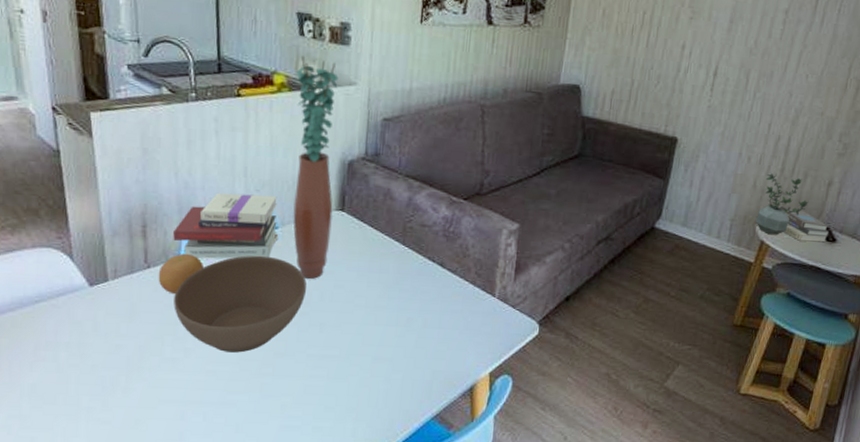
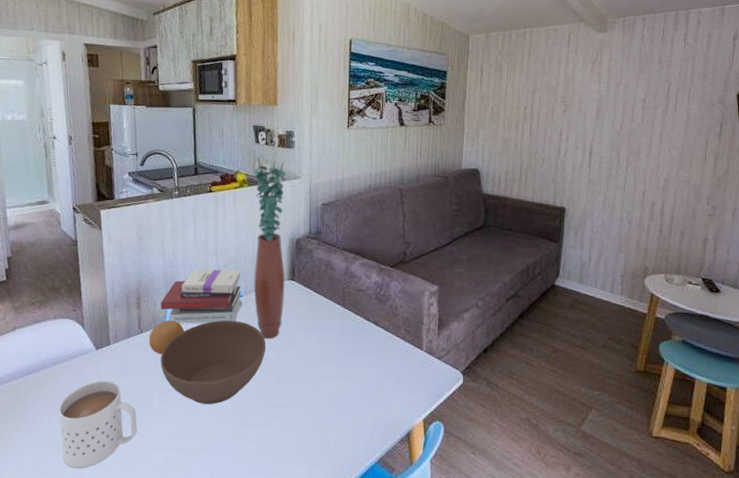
mug: none [43,323,145,422] -> present [58,380,138,468]
potted plant: present [755,173,809,235] -> none [644,233,689,288]
books: present [781,208,830,243] -> none [665,264,712,293]

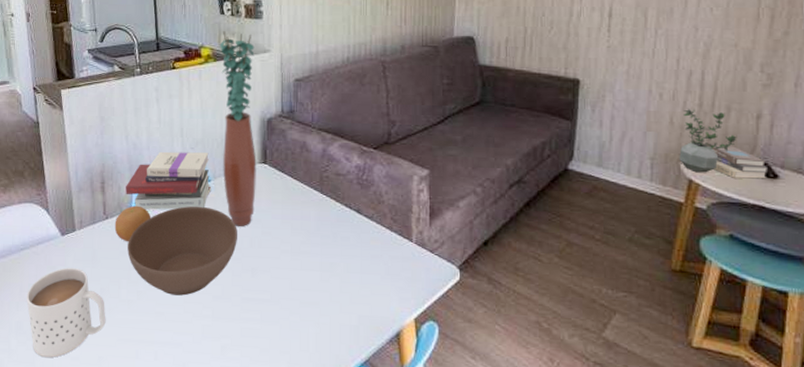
potted plant: none [644,233,689,288] -> present [679,108,737,173]
books: none [665,264,712,293] -> present [706,144,769,179]

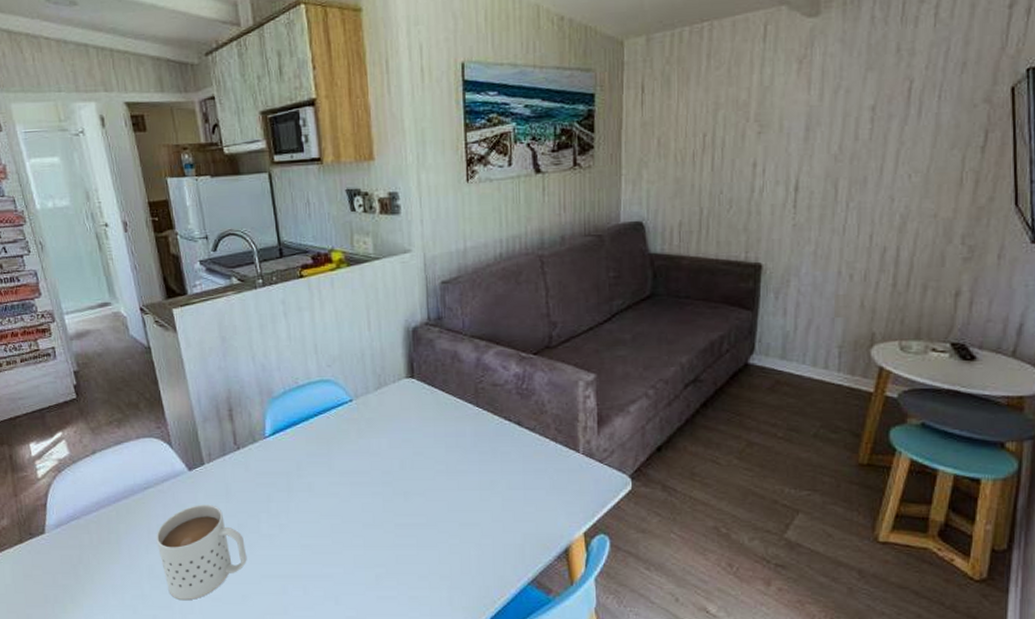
fruit: present [114,205,151,242] -> none [247,433,289,473]
books: present [126,151,212,210] -> none [257,370,354,436]
bowl: present [127,206,237,296] -> none [264,429,386,526]
vase: present [219,31,257,226] -> none [352,231,404,448]
potted plant: present [679,108,737,173] -> none [870,288,933,359]
books: present [706,144,769,179] -> none [899,327,966,363]

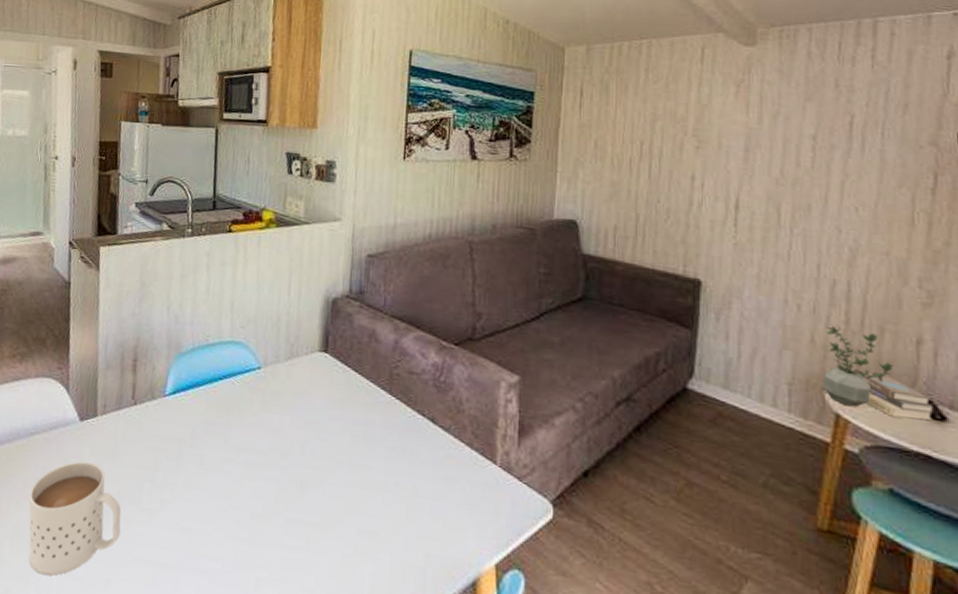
potted plant: none [870,288,933,359] -> present [823,325,894,407]
books: none [899,327,966,363] -> present [855,371,934,421]

